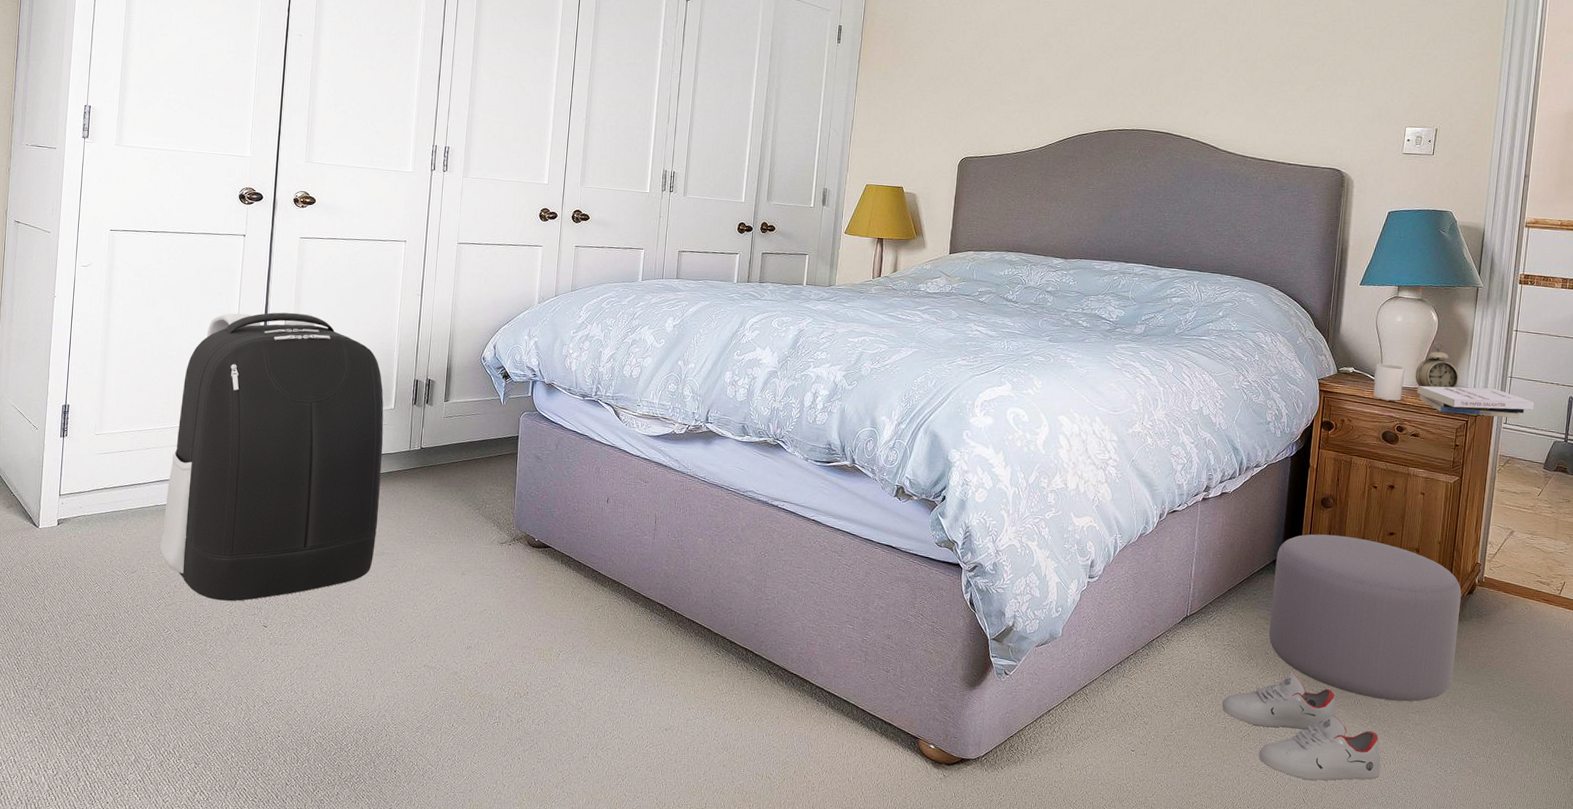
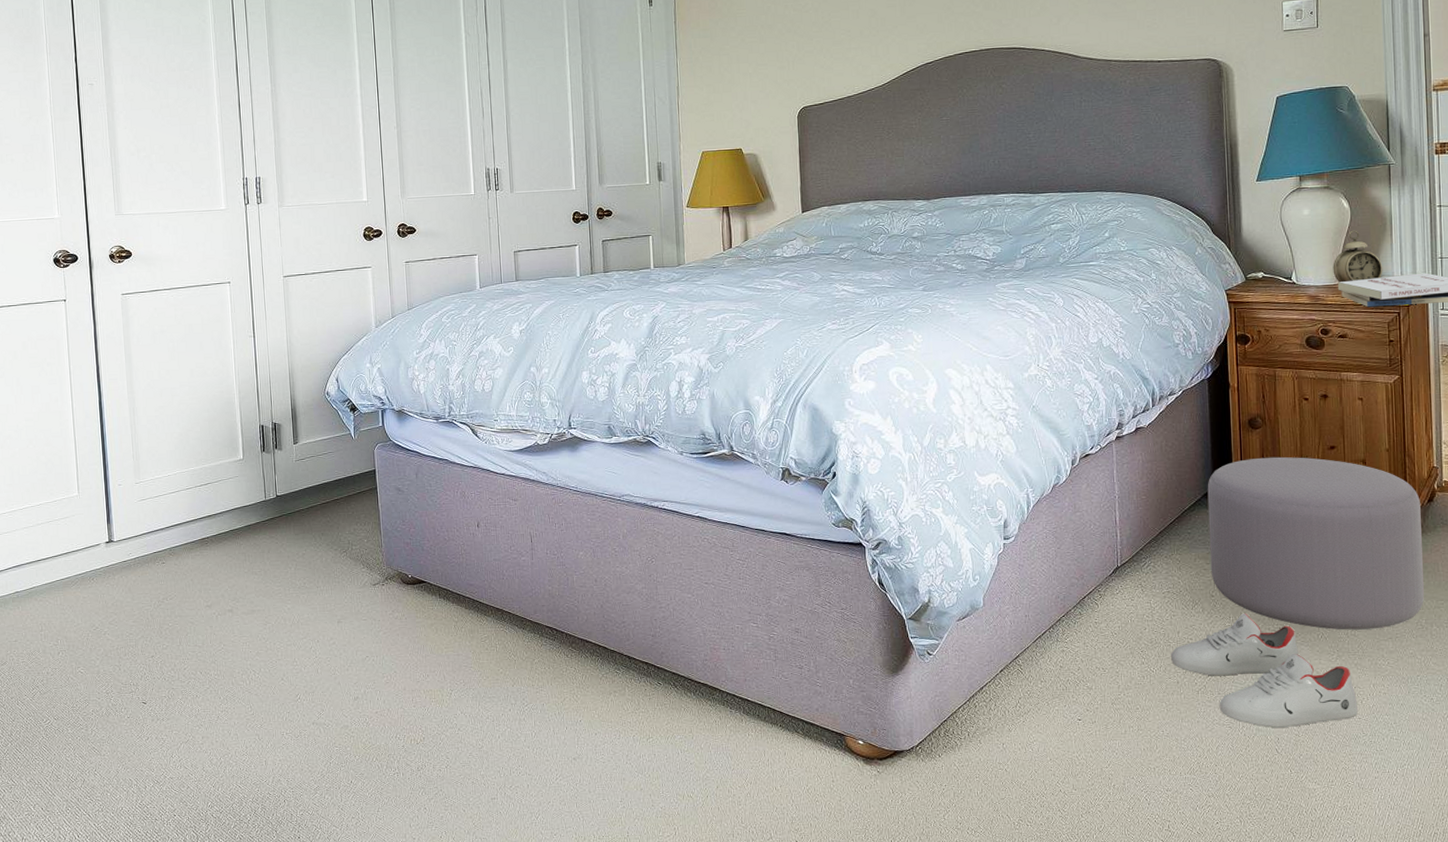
backpack: present [160,312,384,602] -> none [25,372,245,682]
cup: present [1373,363,1405,401] -> none [1287,262,1322,303]

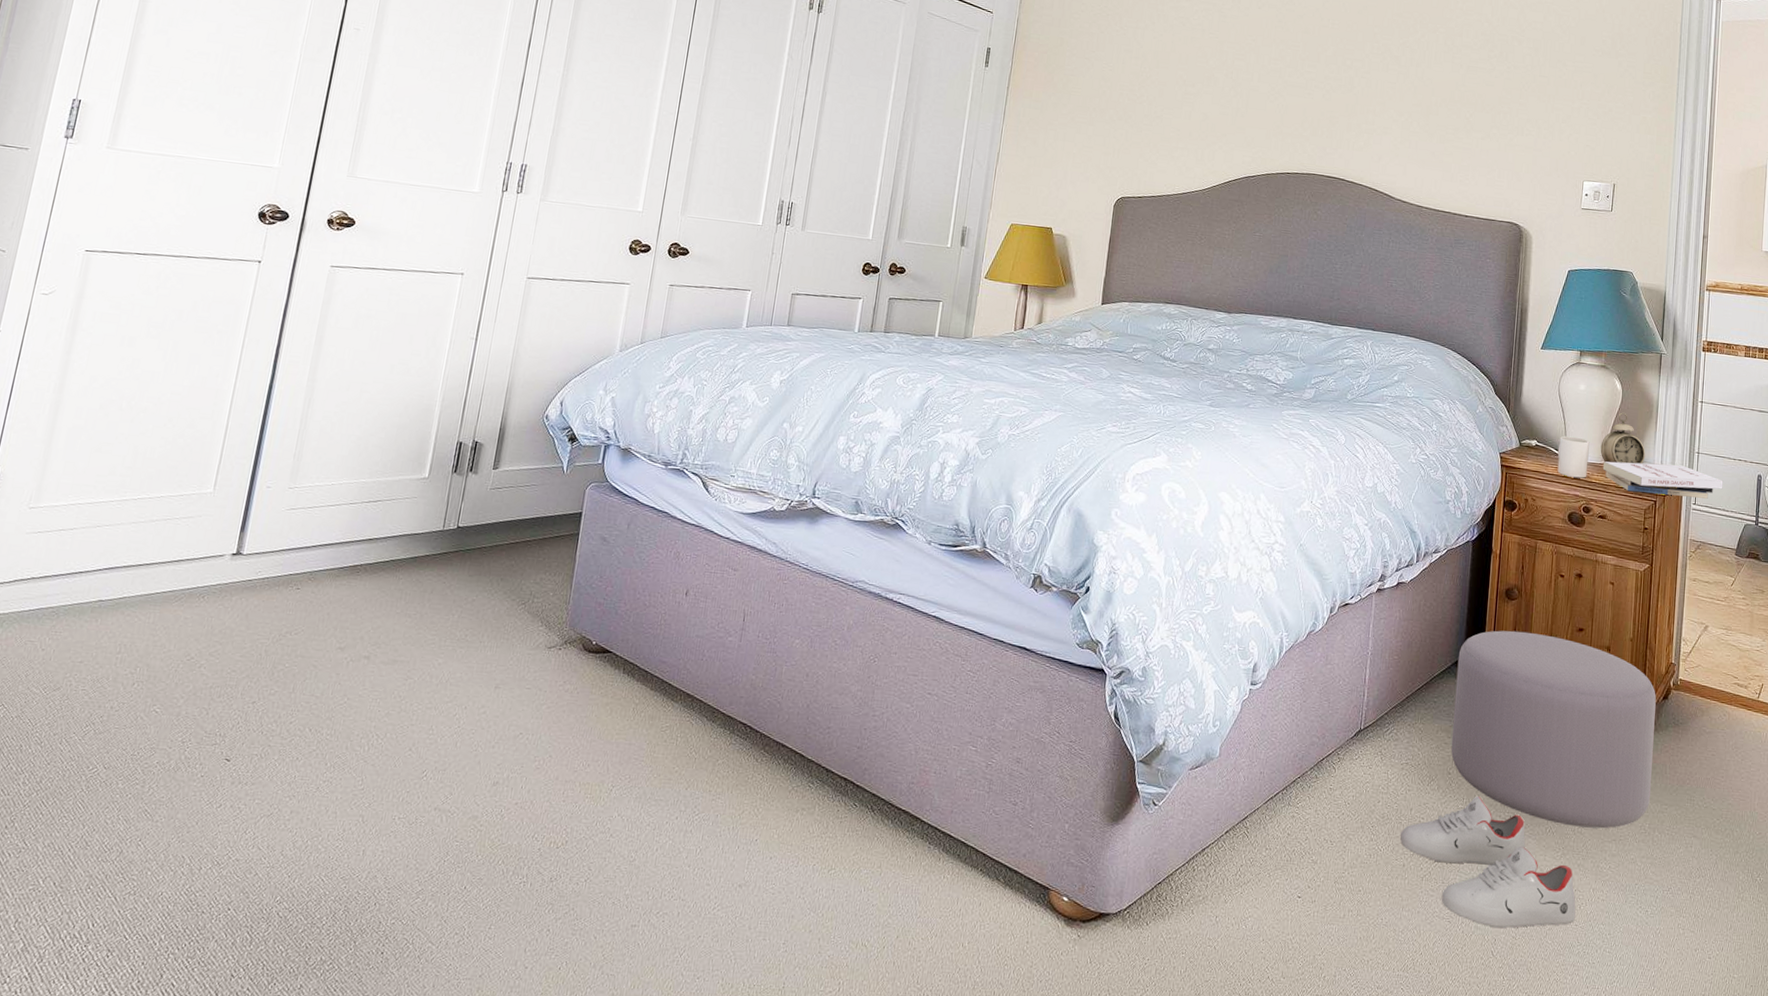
cup: none [1287,262,1322,303] -> present [1557,435,1590,478]

